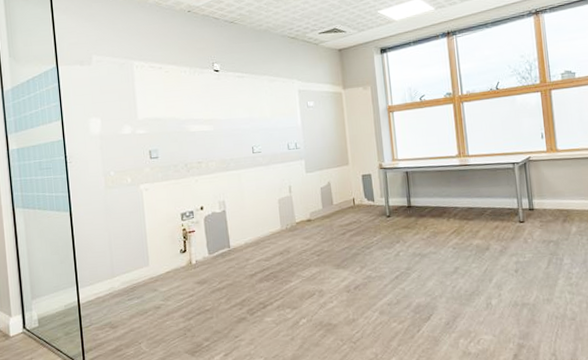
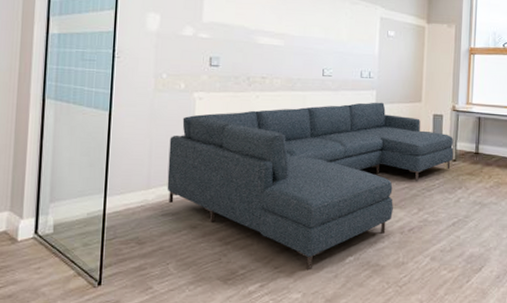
sofa: none [125,170,387,336] -> present [167,102,454,270]

